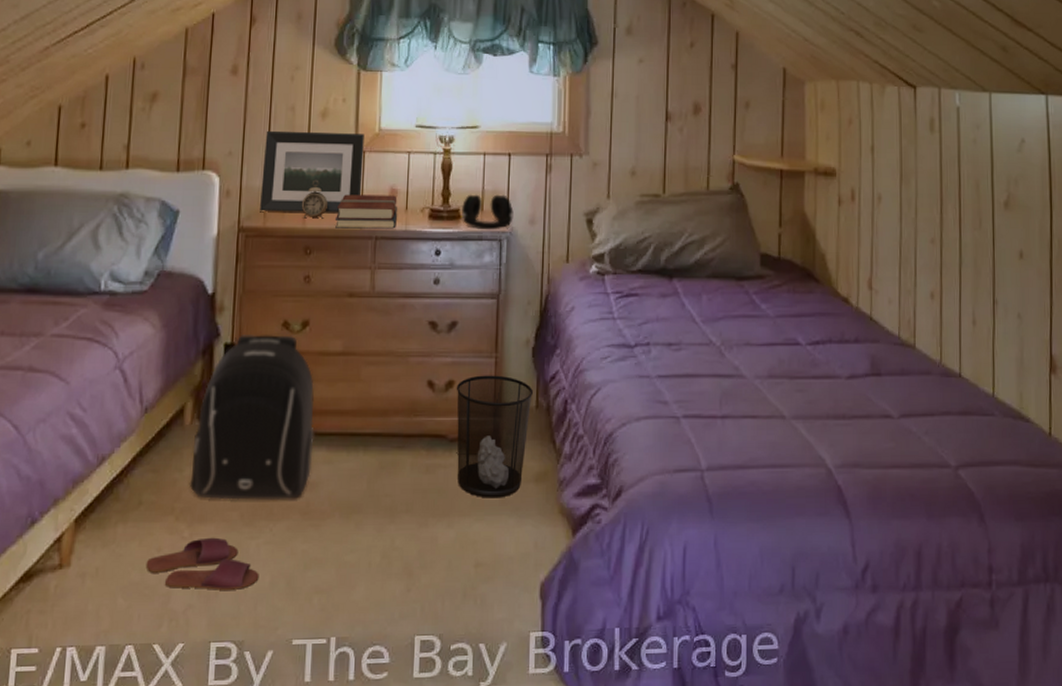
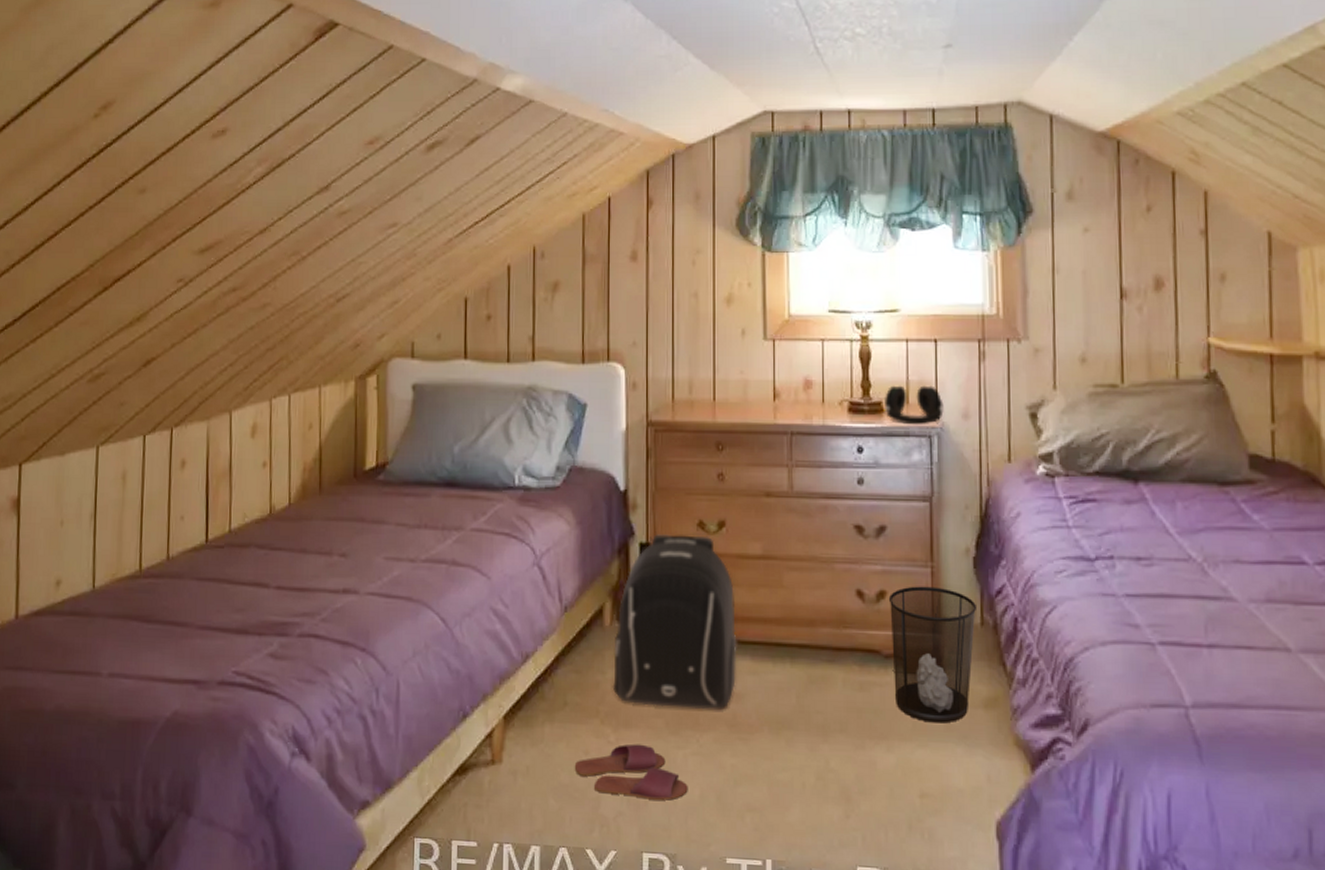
picture frame: present [260,130,364,213] -> none [668,319,774,406]
alarm clock: present [301,179,328,219] -> none [710,370,738,413]
books: present [335,194,398,229] -> none [747,386,814,424]

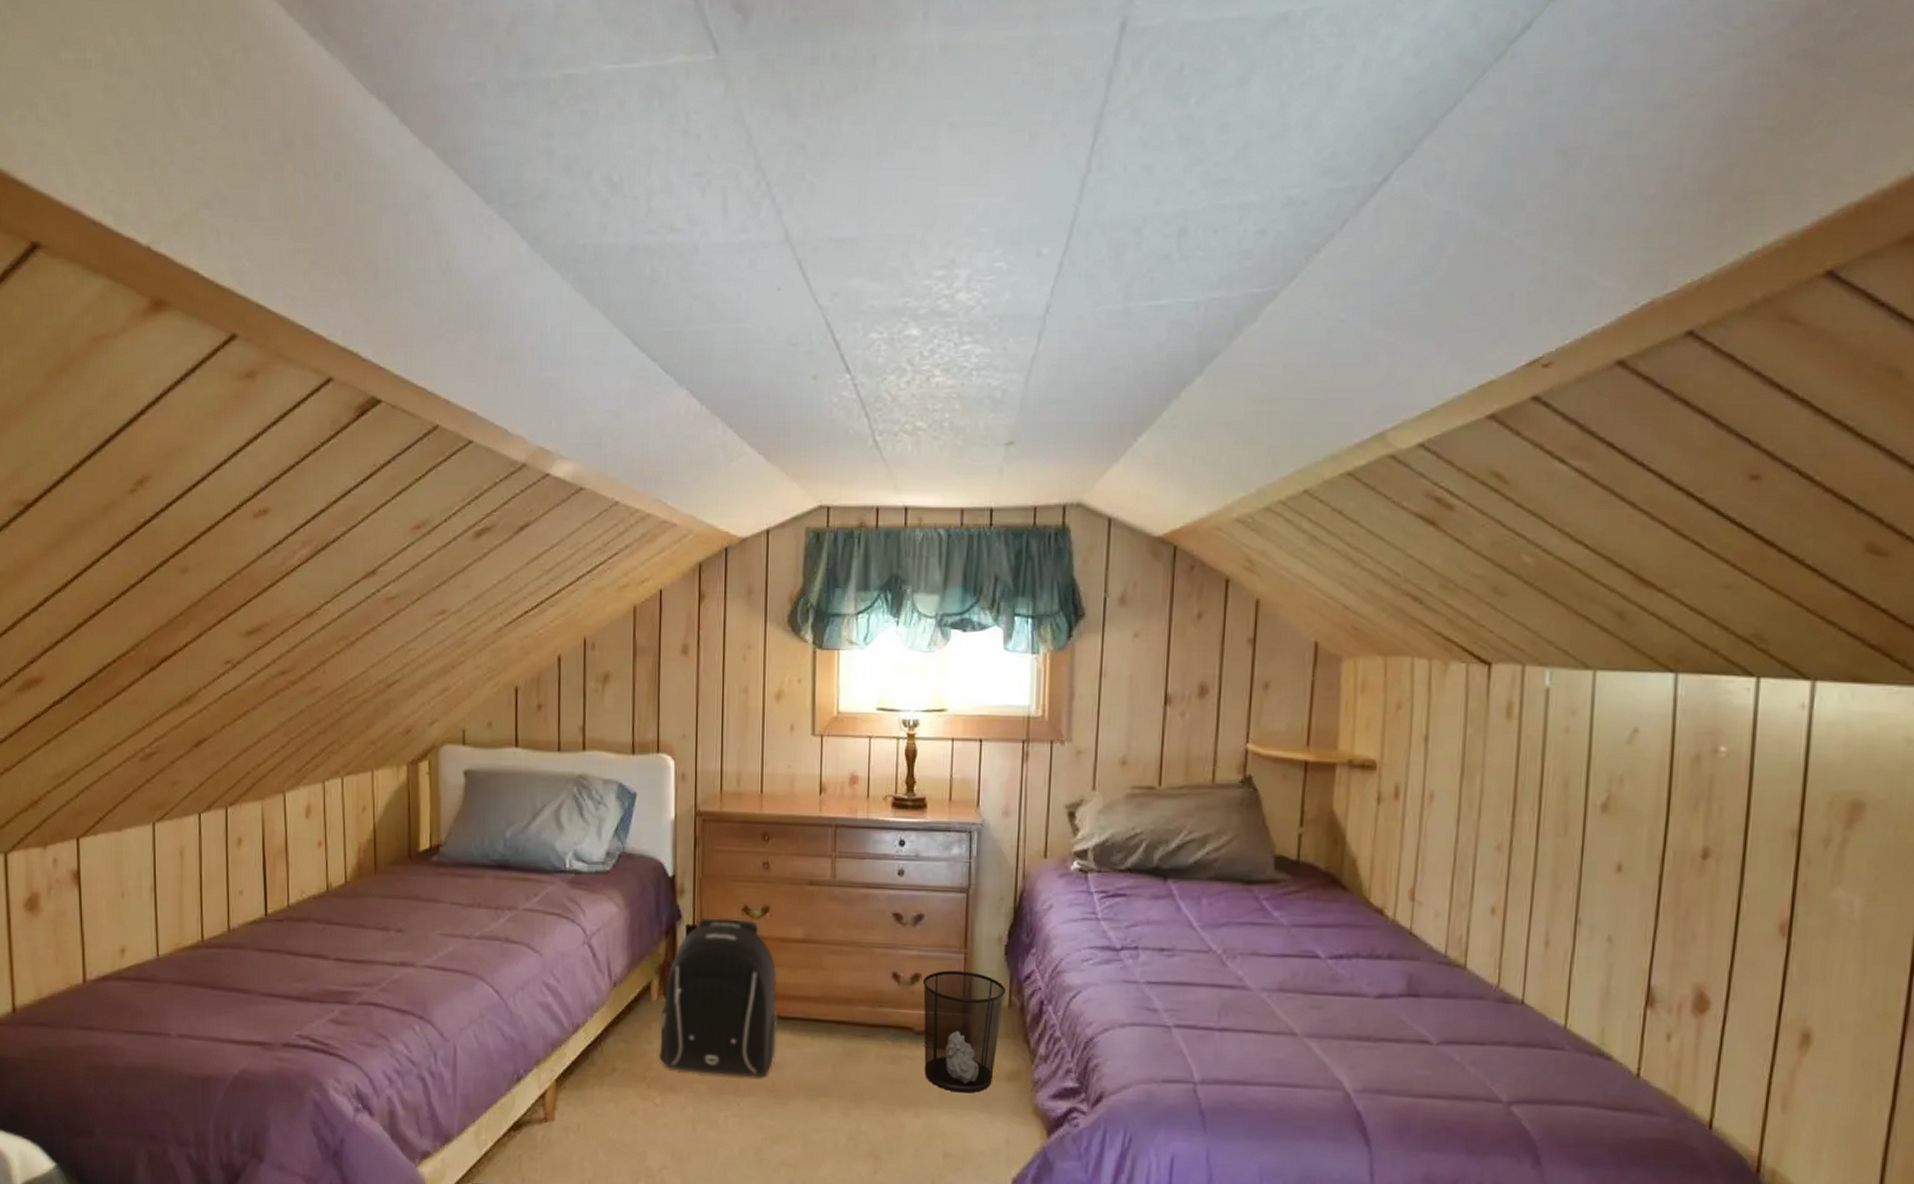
slippers: present [575,743,688,801] -> none [623,1106,728,1156]
headphones: present [883,385,944,425] -> none [927,782,985,821]

